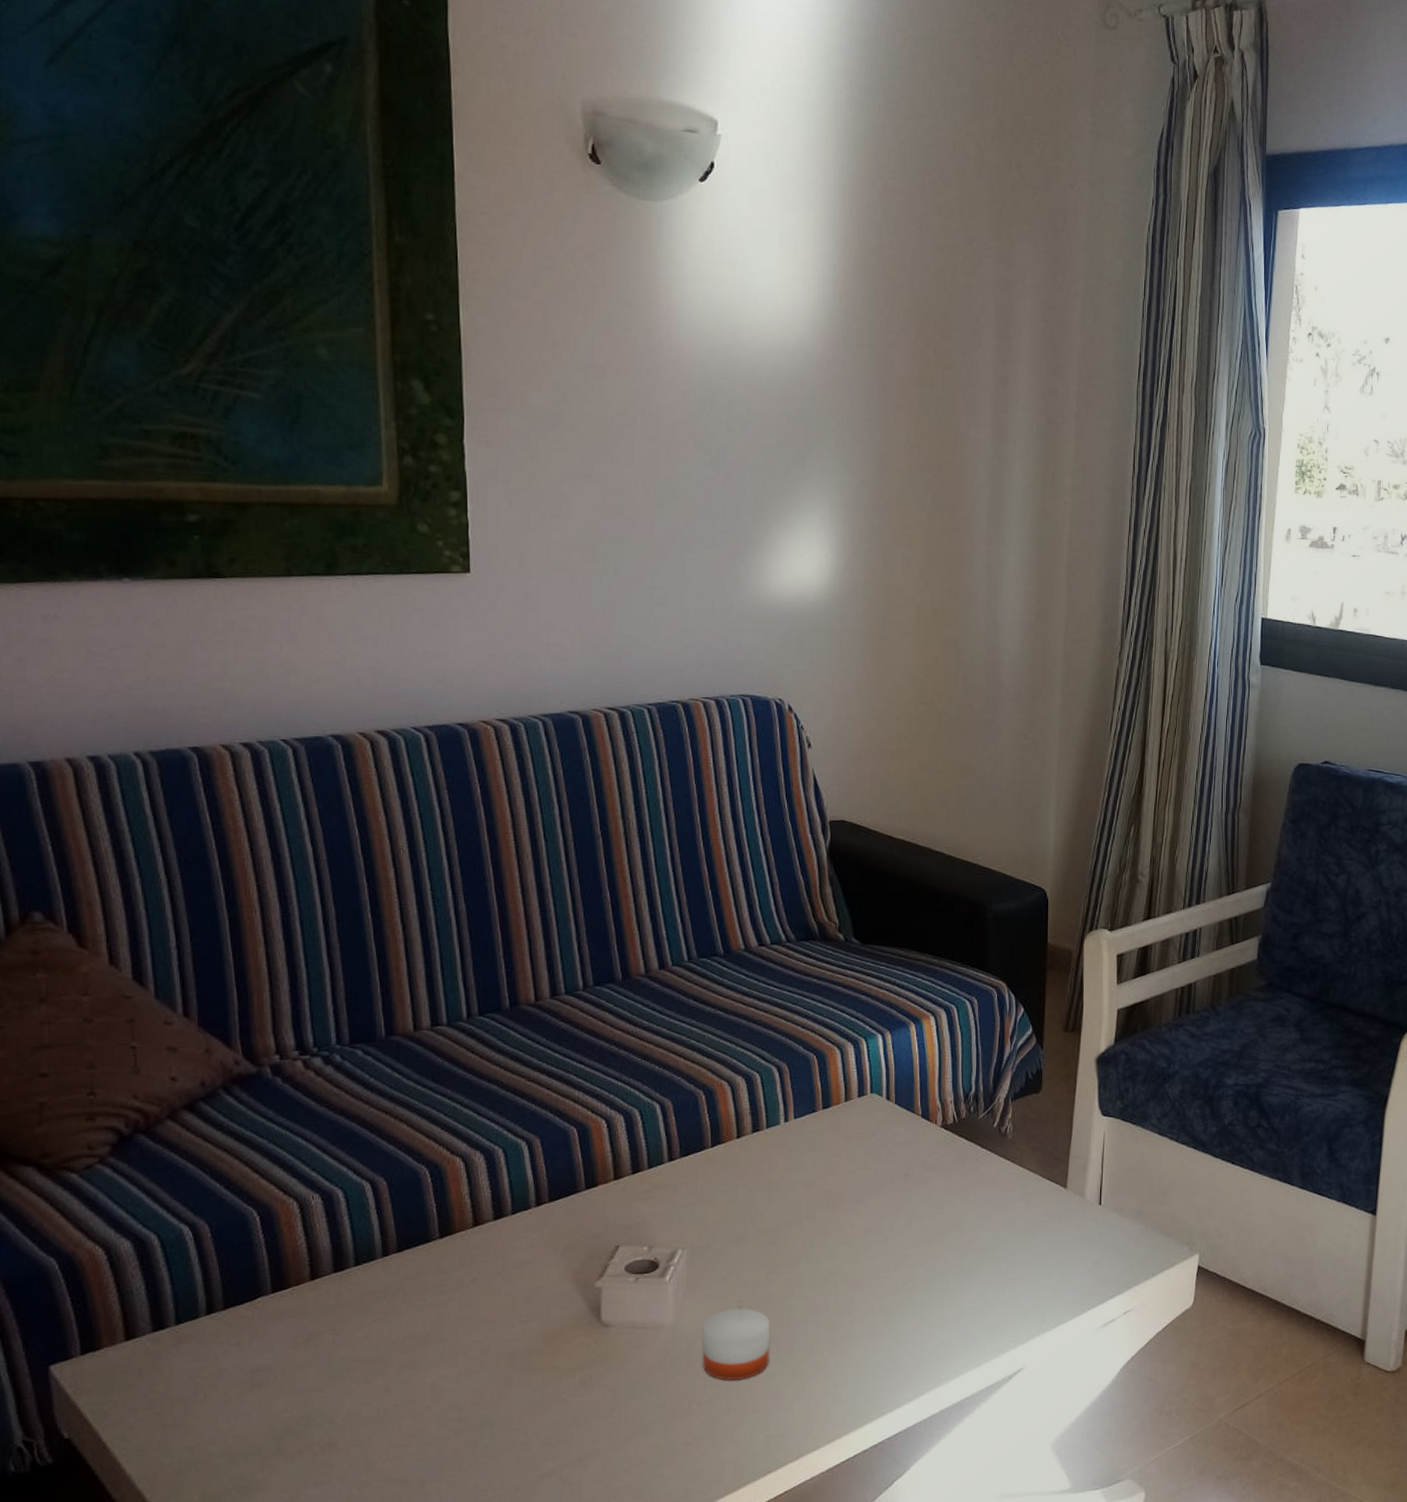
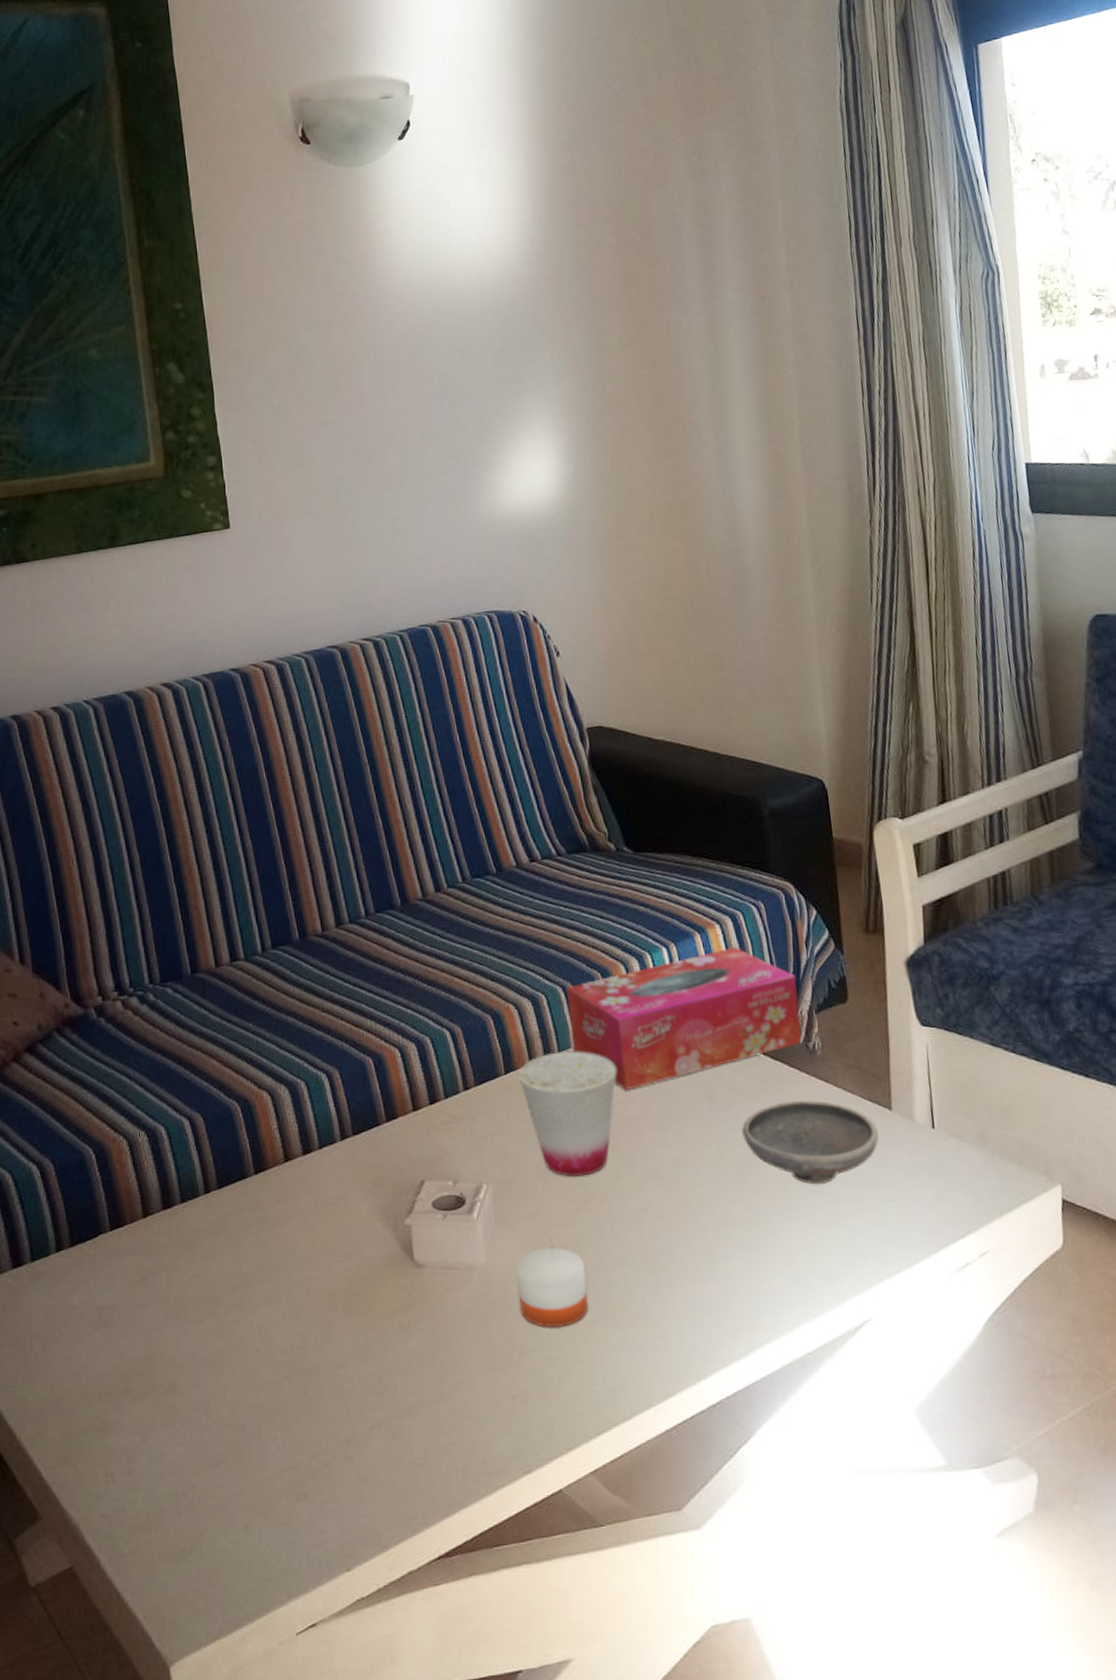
cup: none [724,1127,822,1244] -> present [518,1051,617,1177]
tissue box: none [780,1037,997,1165] -> present [566,947,801,1090]
ceramic bowl: none [932,1178,1052,1252] -> present [742,1100,879,1185]

